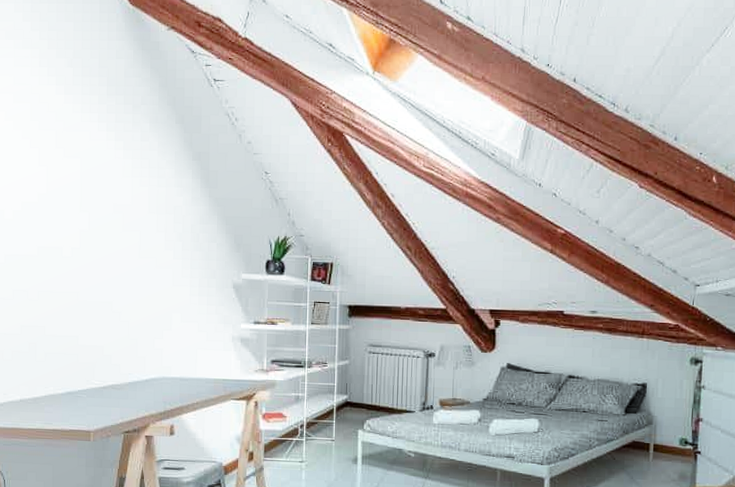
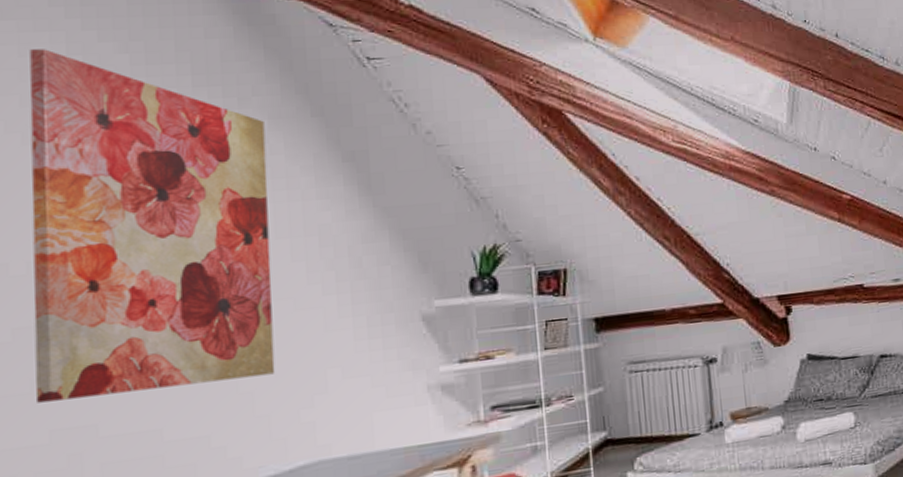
wall art: none [14,61,147,311] -> present [29,49,275,403]

